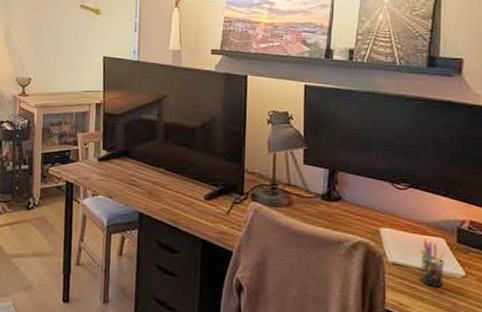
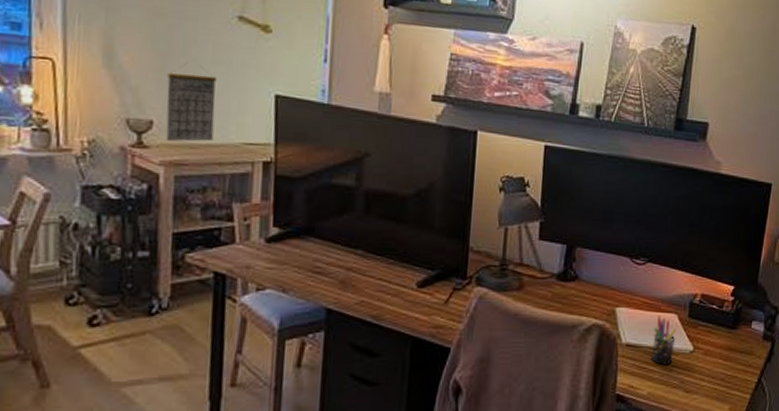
calendar: none [38,38,68,91] -> present [165,61,217,142]

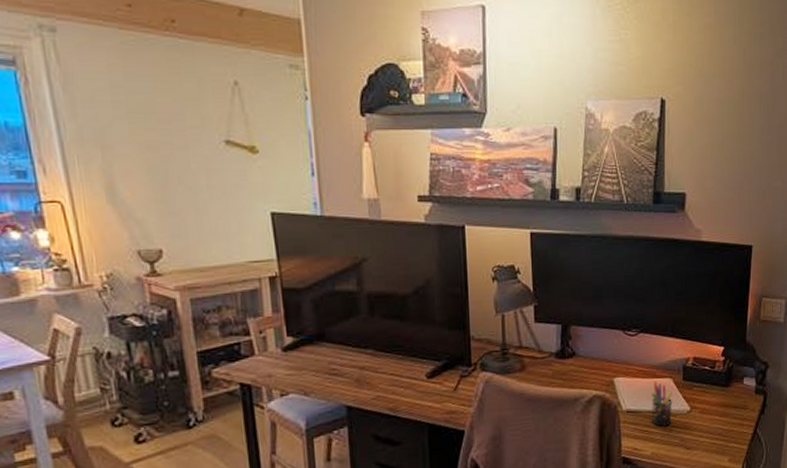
calendar: present [165,61,217,142] -> none [167,190,220,267]

